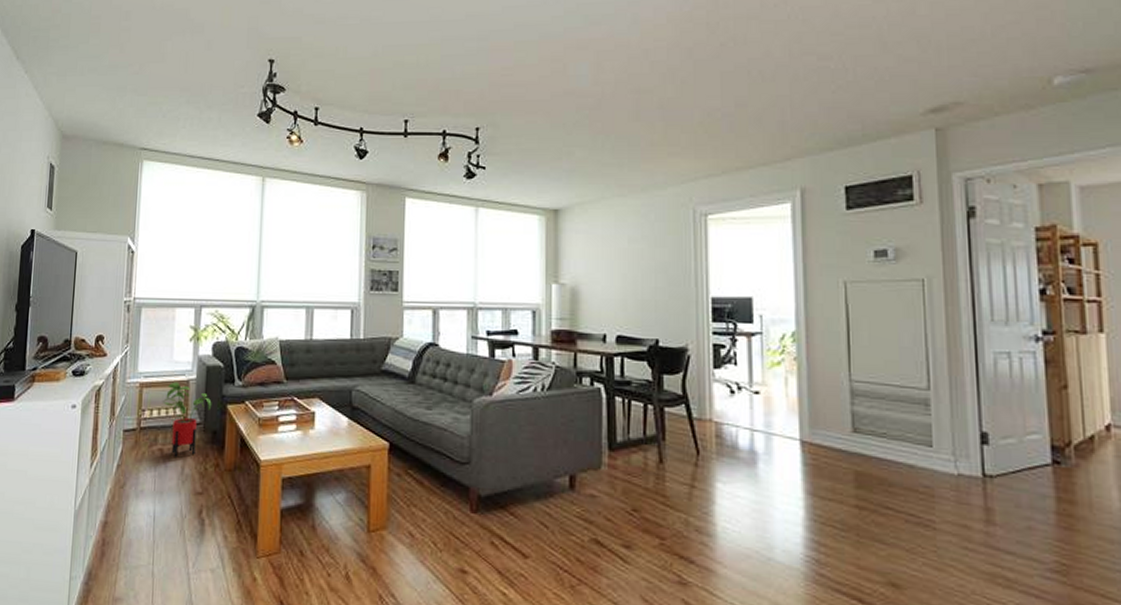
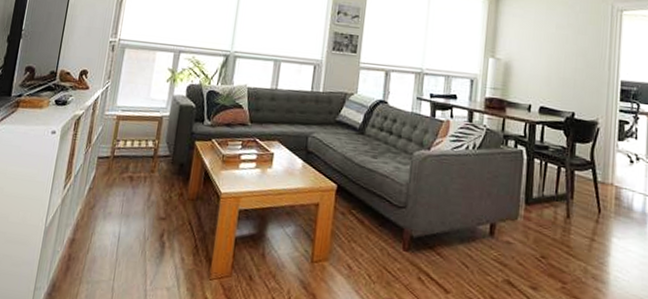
house plant: present [163,381,212,457] -> none [137,117,182,185]

